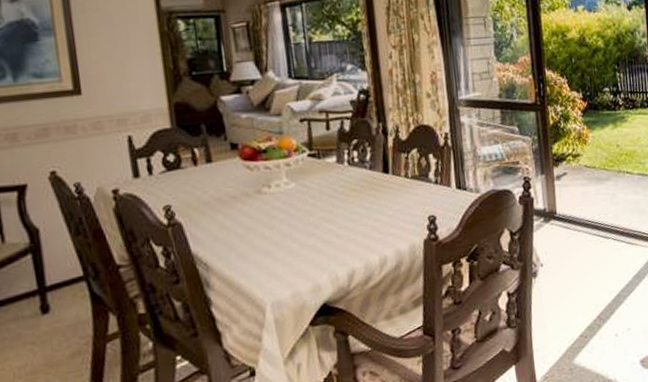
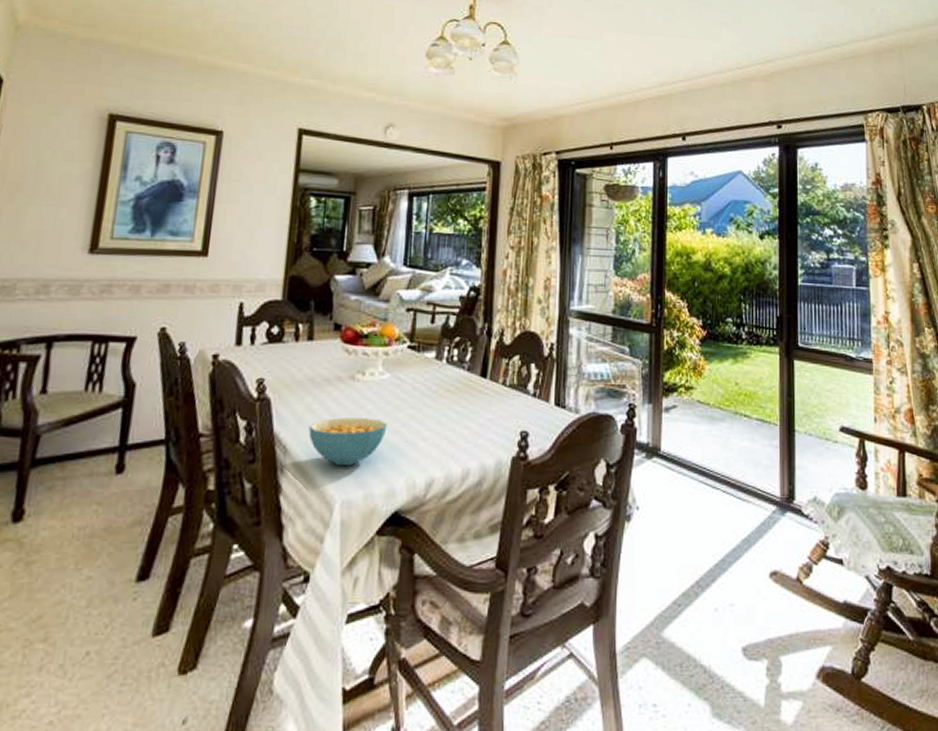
cereal bowl: none [226,225,302,273] -> present [308,418,387,467]

